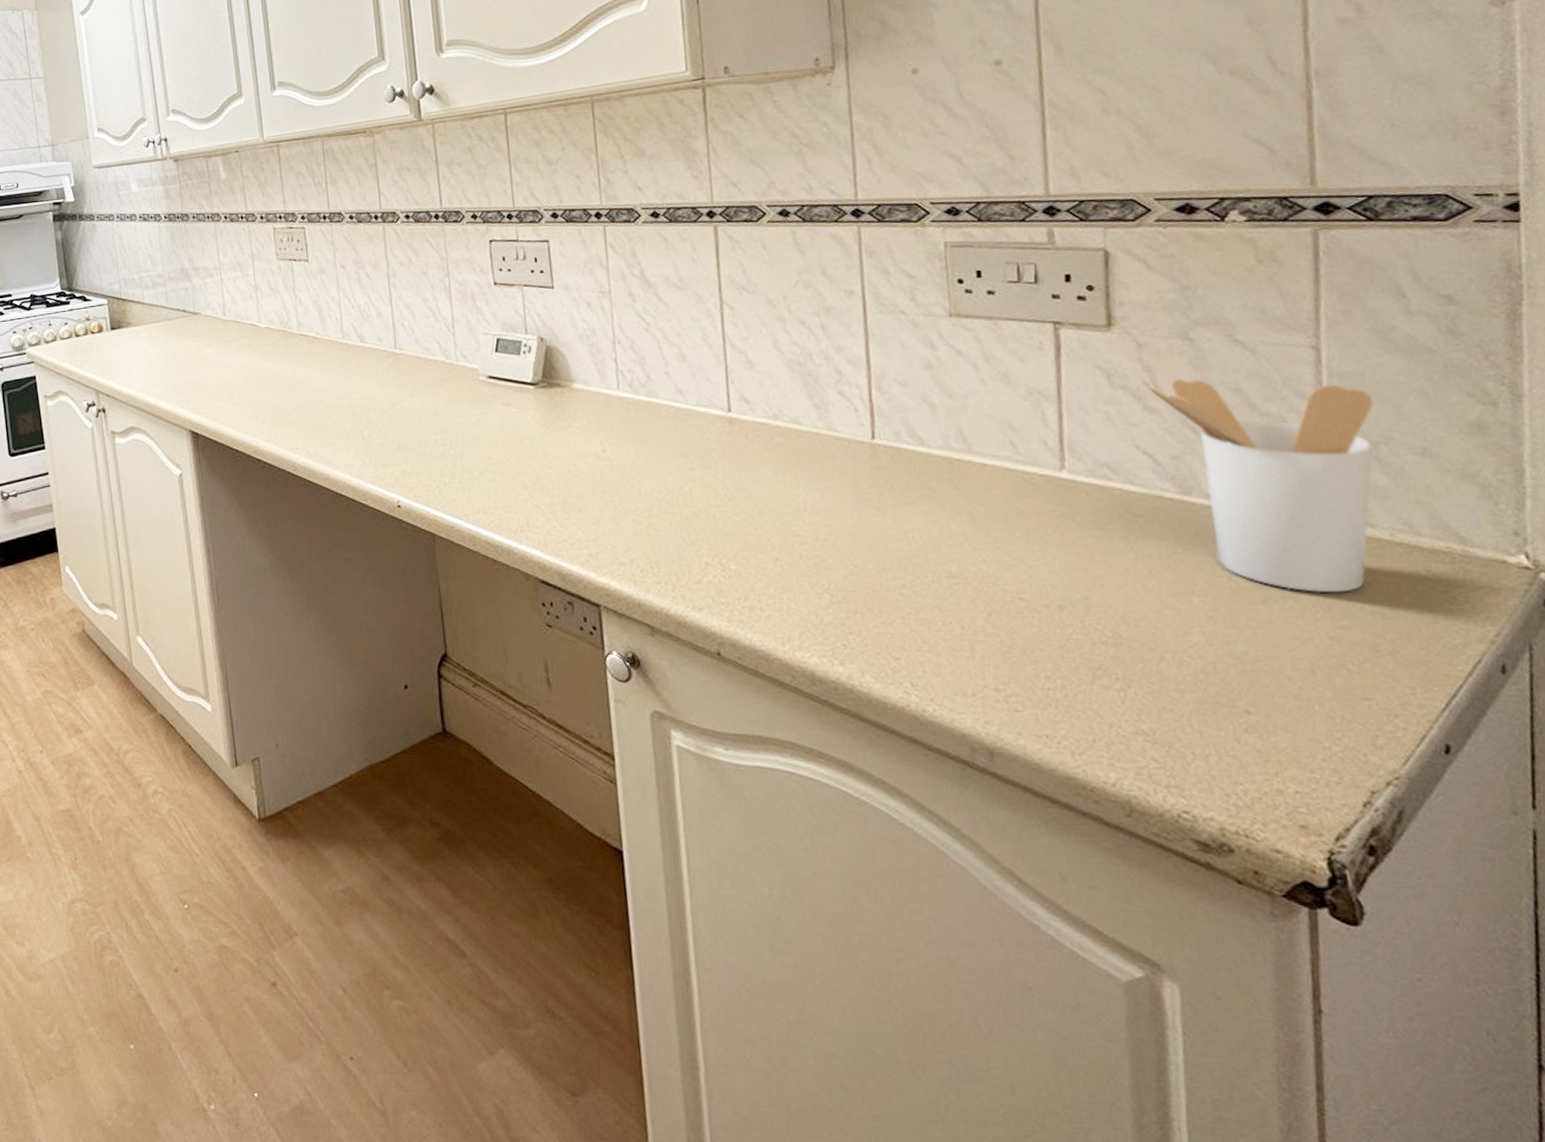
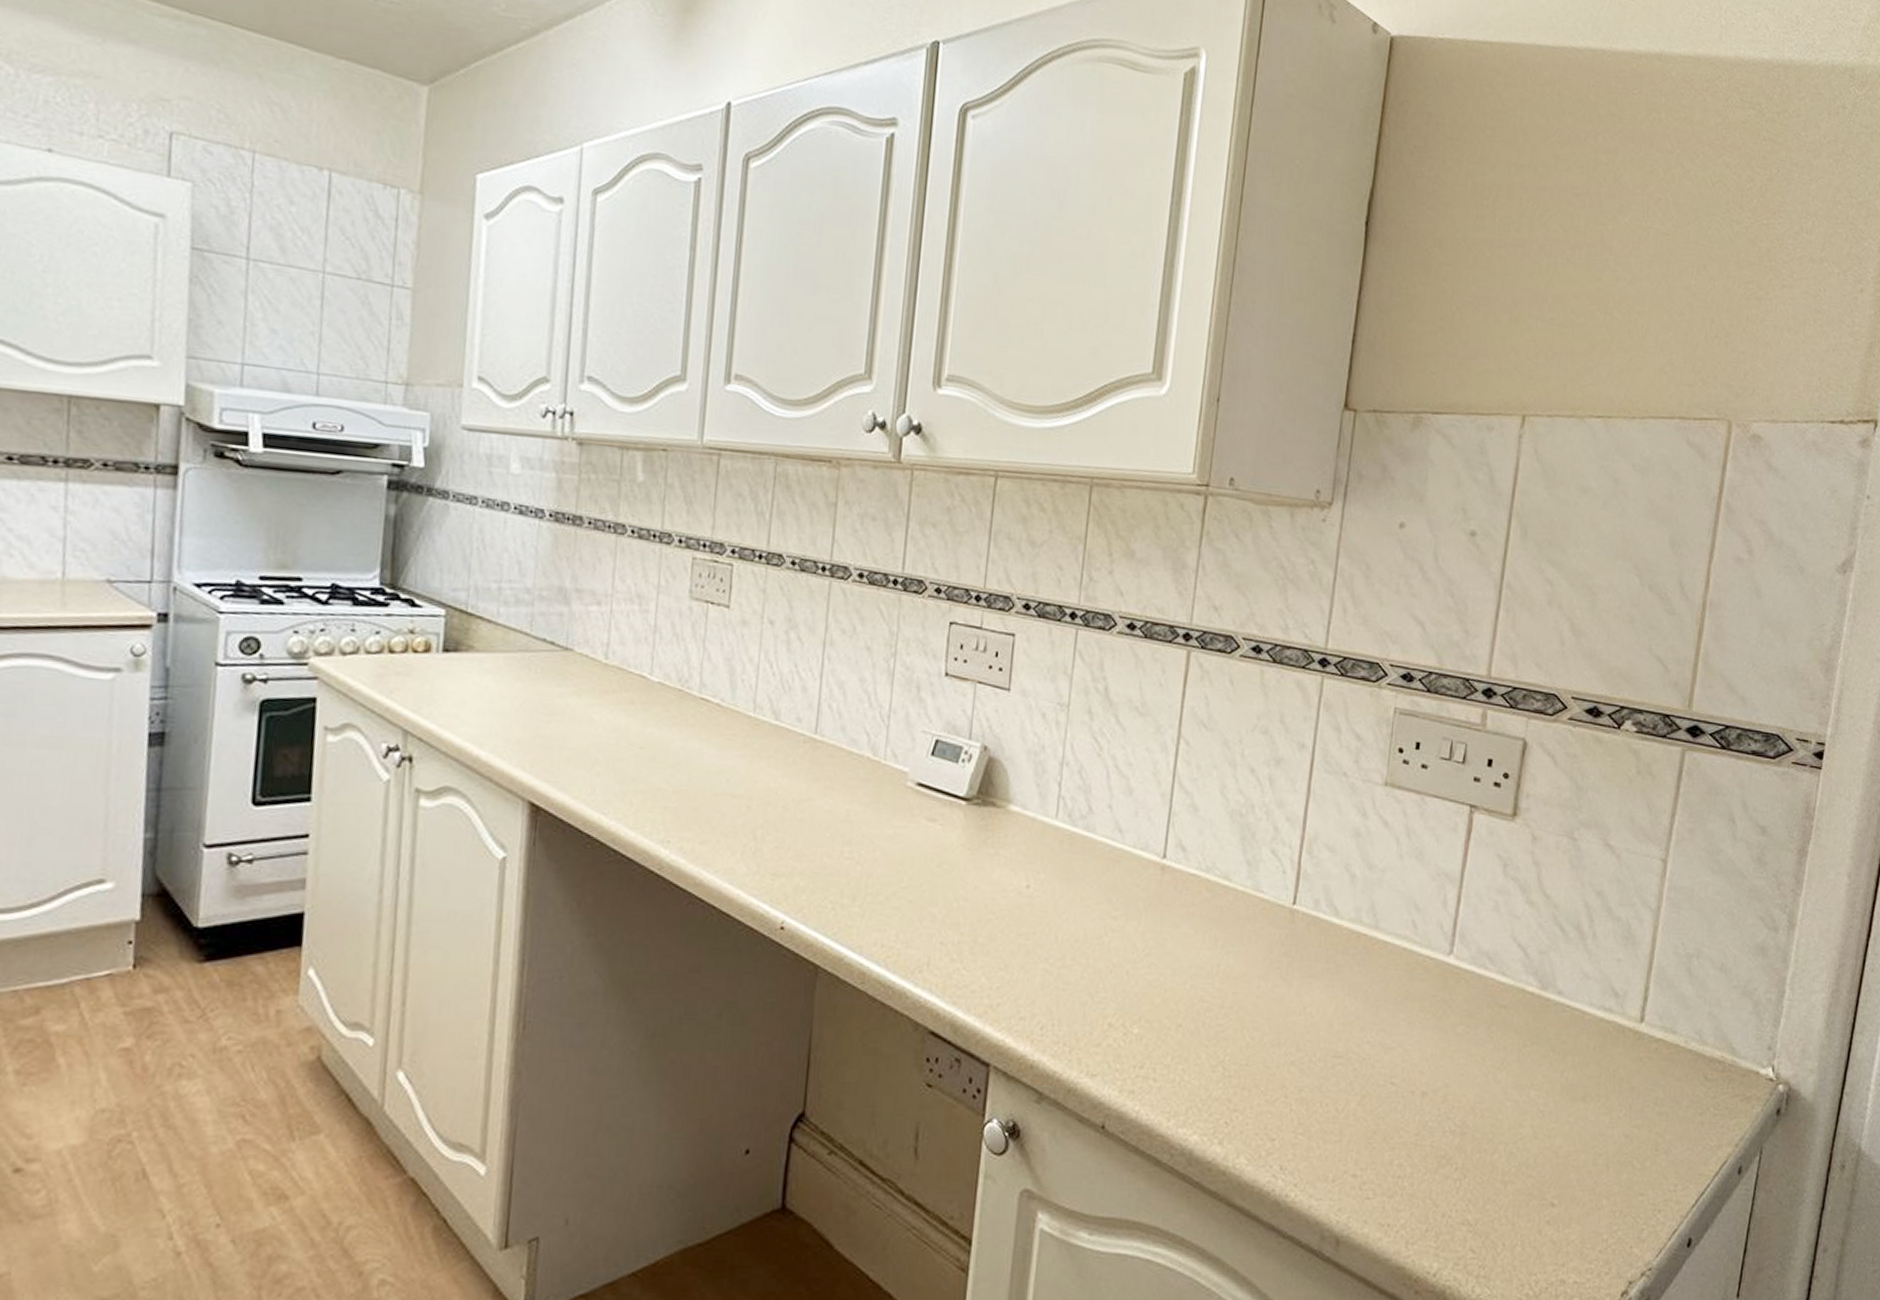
utensil holder: present [1138,379,1374,593] -> none [1527,872,1695,1094]

